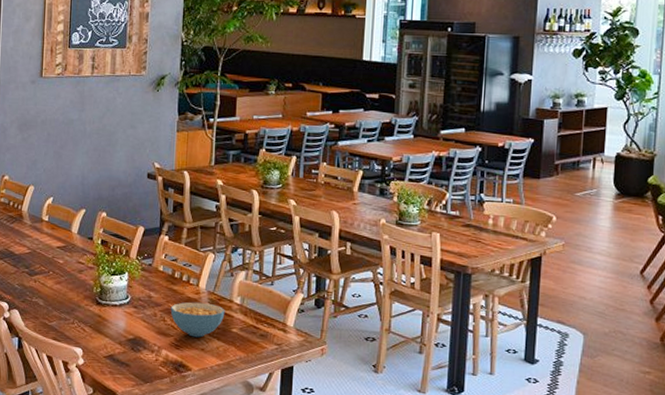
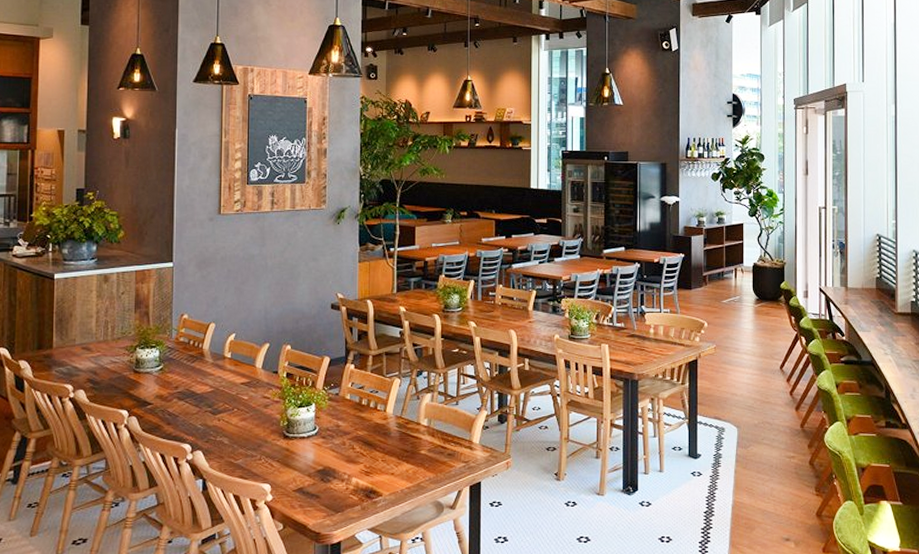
cereal bowl: present [170,302,225,338] -> none [359,427,413,462]

